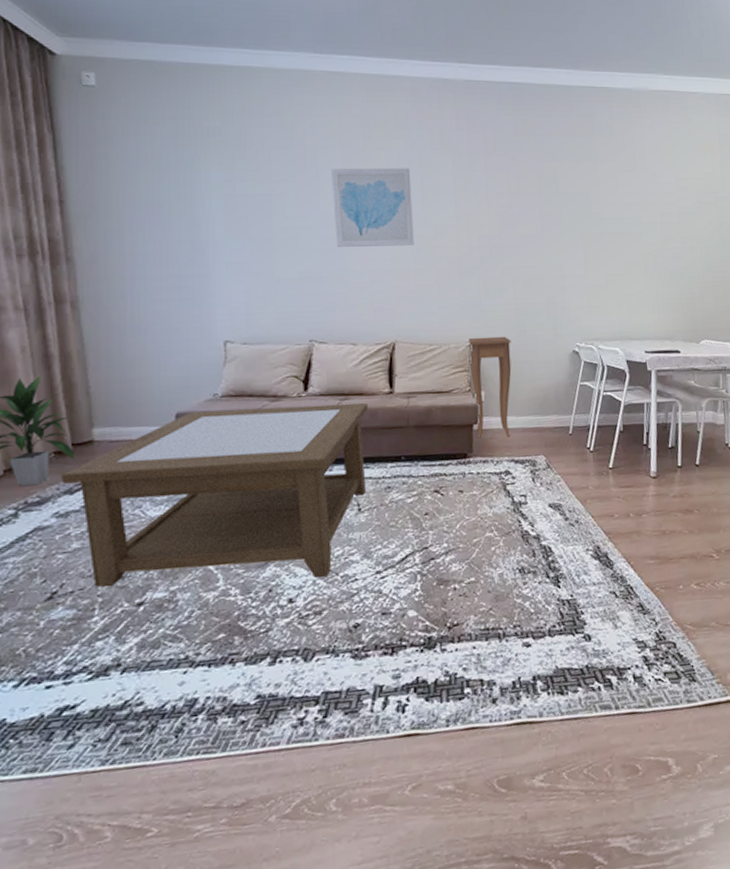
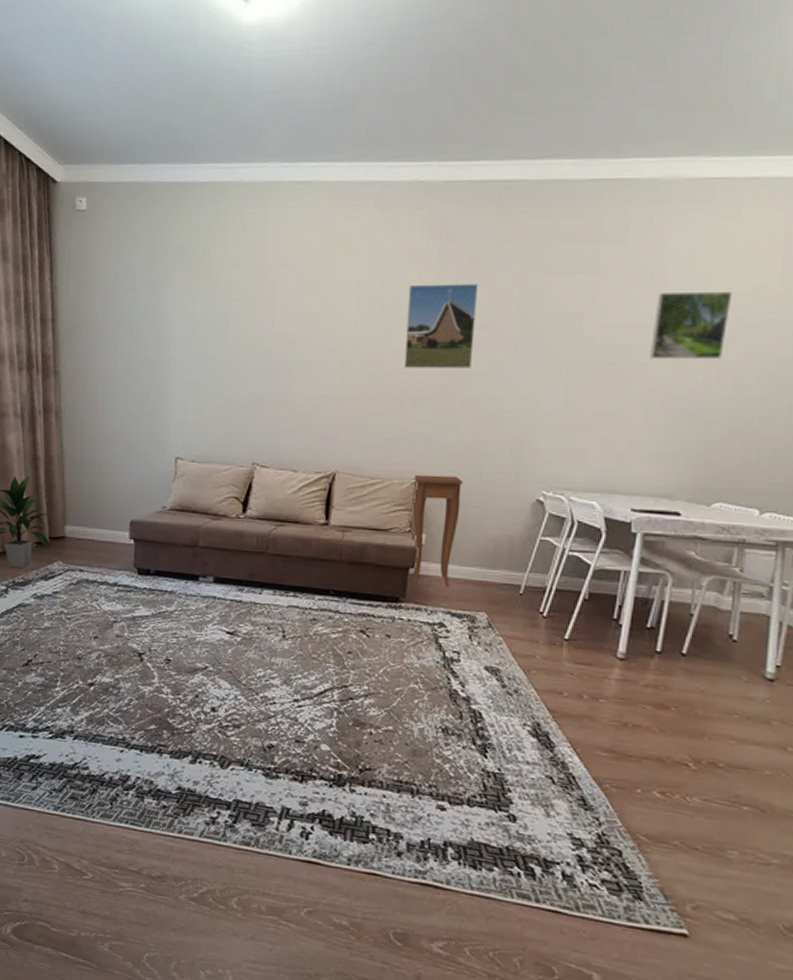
coffee table: present [61,403,368,588] -> none [40,520,302,695]
wall art: present [331,168,414,248] -> none [286,284,371,371]
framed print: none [445,168,507,243] -> present [404,283,479,369]
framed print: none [641,176,692,230] -> present [650,291,733,360]

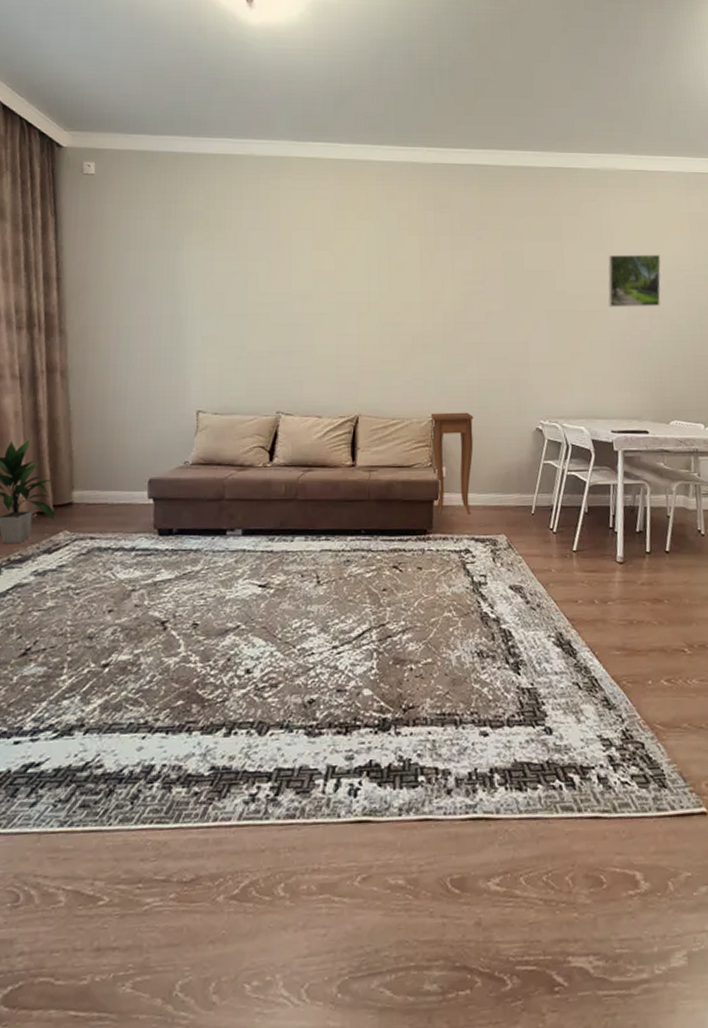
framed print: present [404,283,479,369] -> none [412,247,471,320]

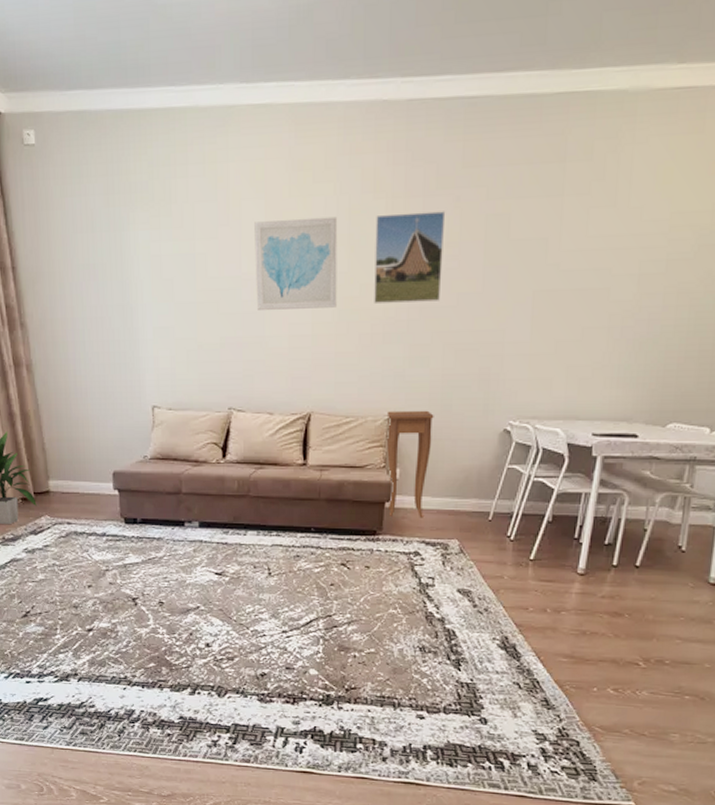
wall art: none [304,247,380,323] -> present [254,216,338,312]
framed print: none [412,247,471,320] -> present [374,211,446,305]
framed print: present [608,254,661,308] -> none [612,209,694,284]

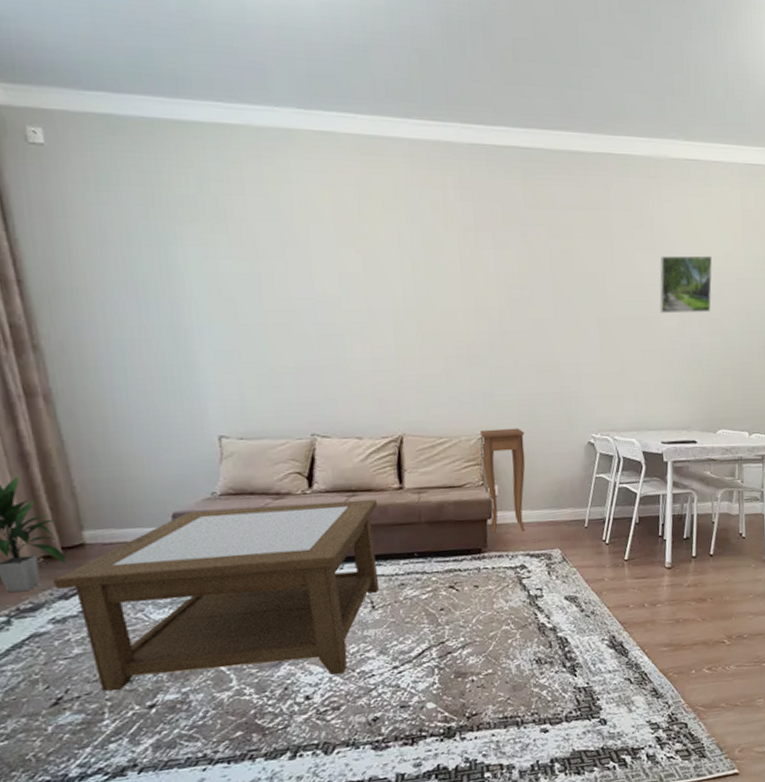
coffee table: none [27,471,281,630] -> present [53,500,380,692]
wall art: present [254,216,338,312] -> none [325,244,419,334]
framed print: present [374,211,446,305] -> none [450,245,518,329]
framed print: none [612,209,694,284] -> present [659,255,713,314]

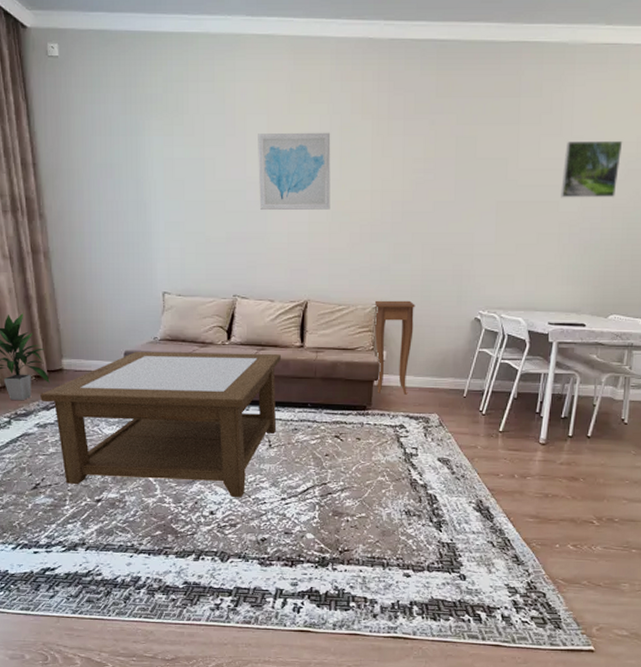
wall art: none [325,244,419,334] -> present [258,132,331,211]

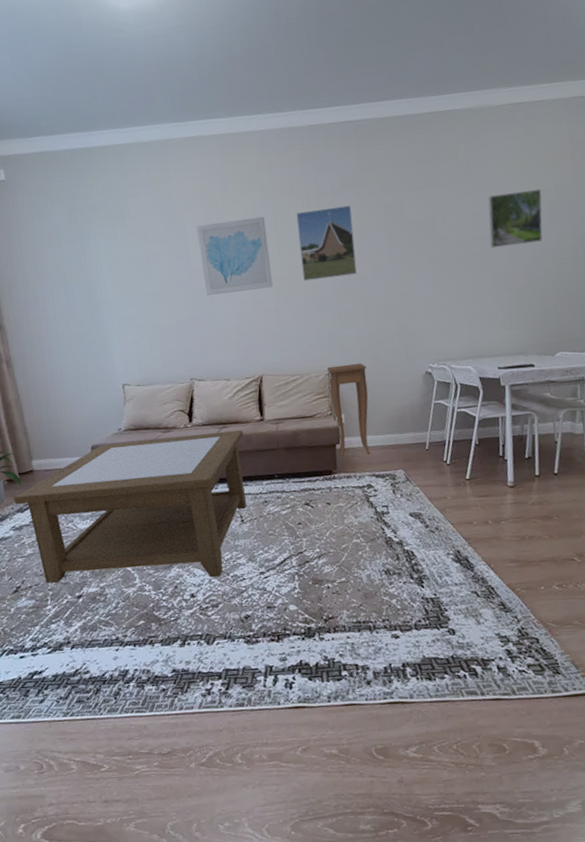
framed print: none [363,132,423,208] -> present [296,205,357,282]

